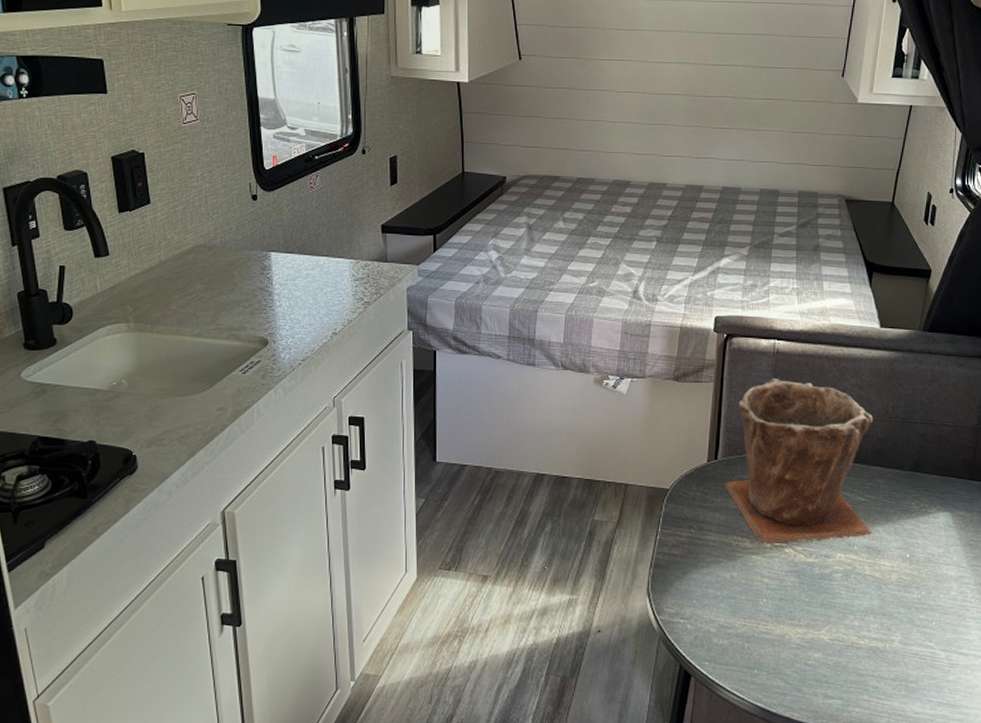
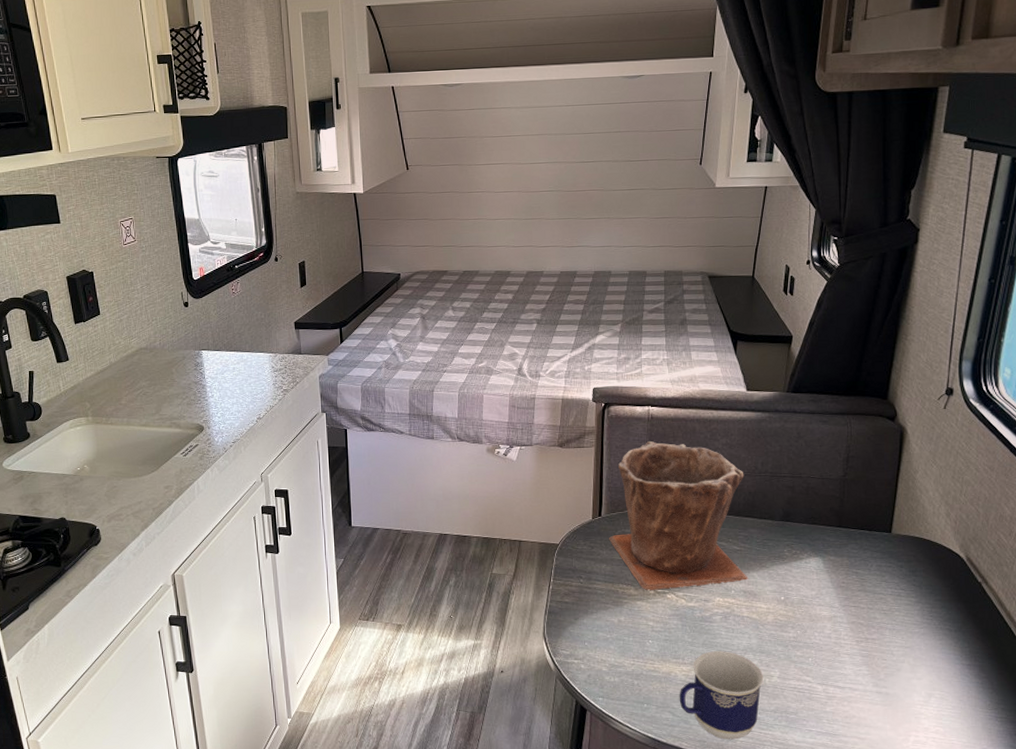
cup: none [792,612,884,710] -> present [679,651,764,740]

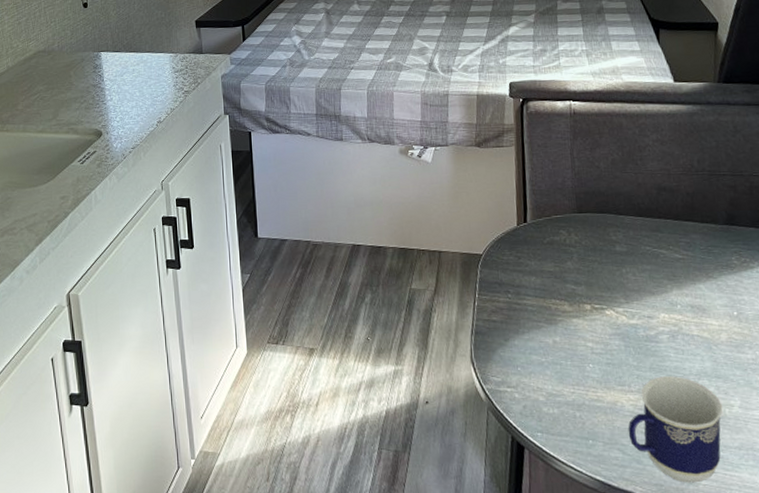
plant pot: present [609,440,749,590] -> none [537,138,695,306]

